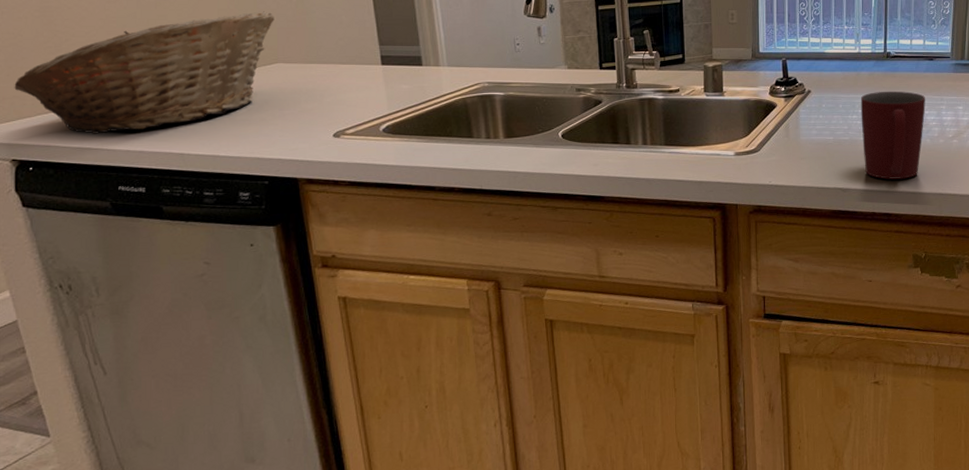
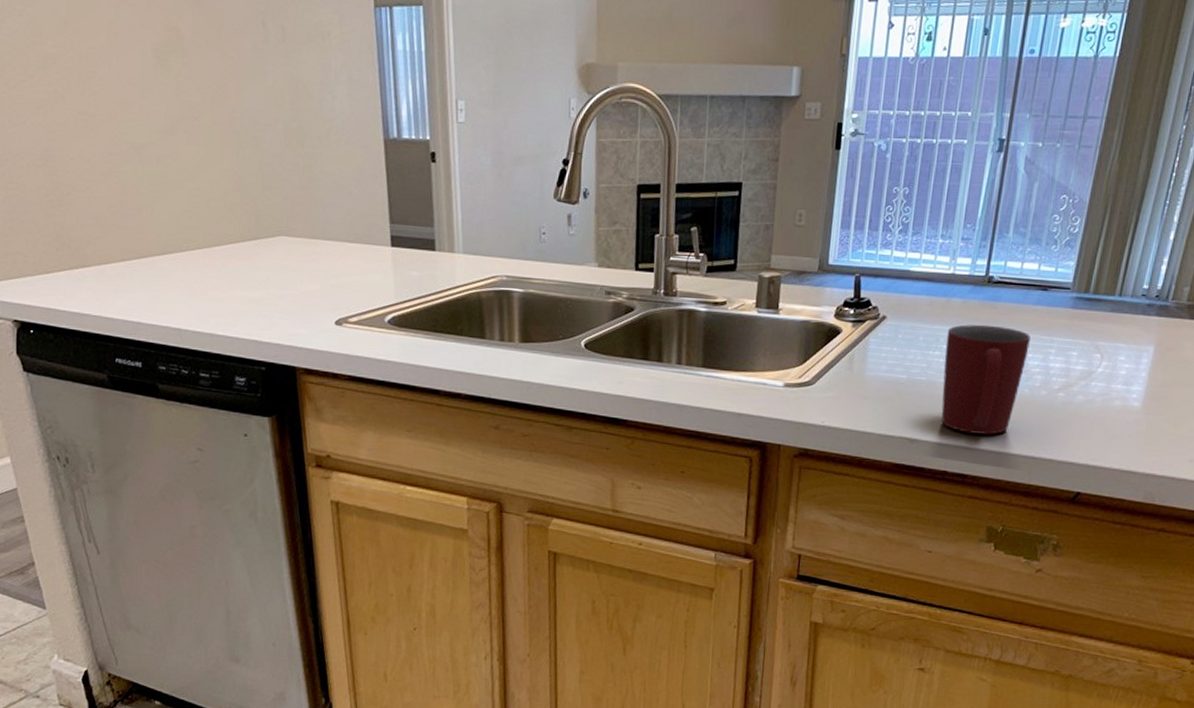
fruit basket: present [14,11,274,135] -> none [17,175,280,301]

